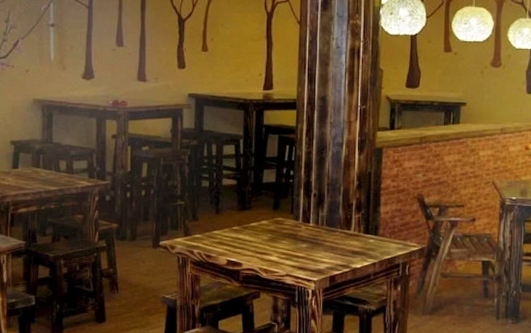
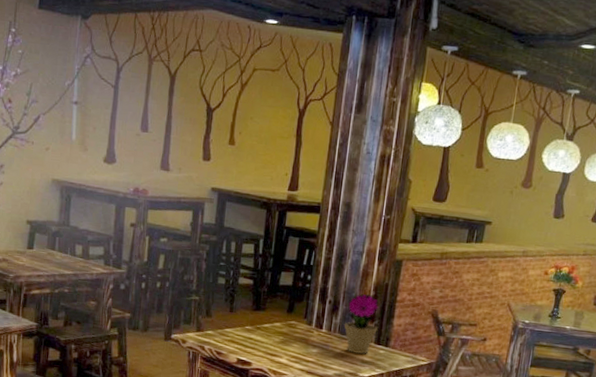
flower pot: none [331,184,365,245] -> present [344,293,379,354]

